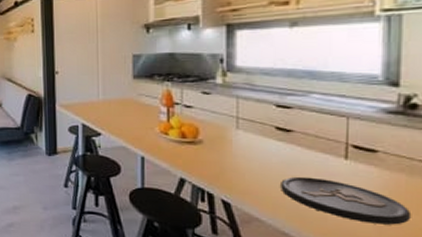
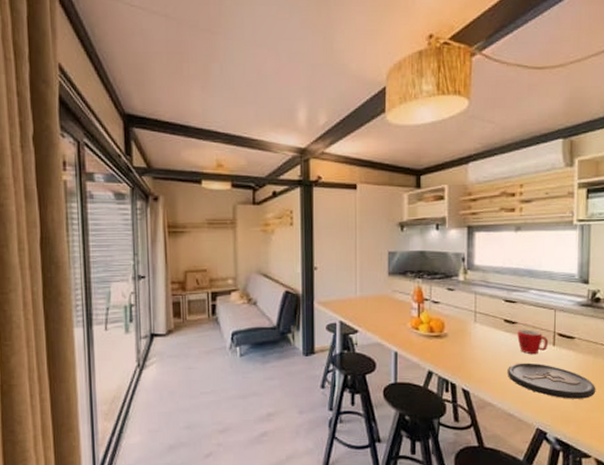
mug: none [293,139,339,168] -> present [517,329,549,355]

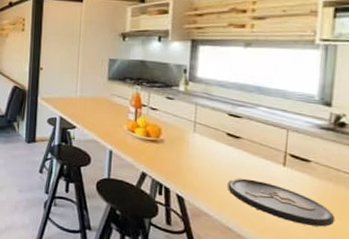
mug: present [517,329,549,355] -> none [241,145,278,173]

